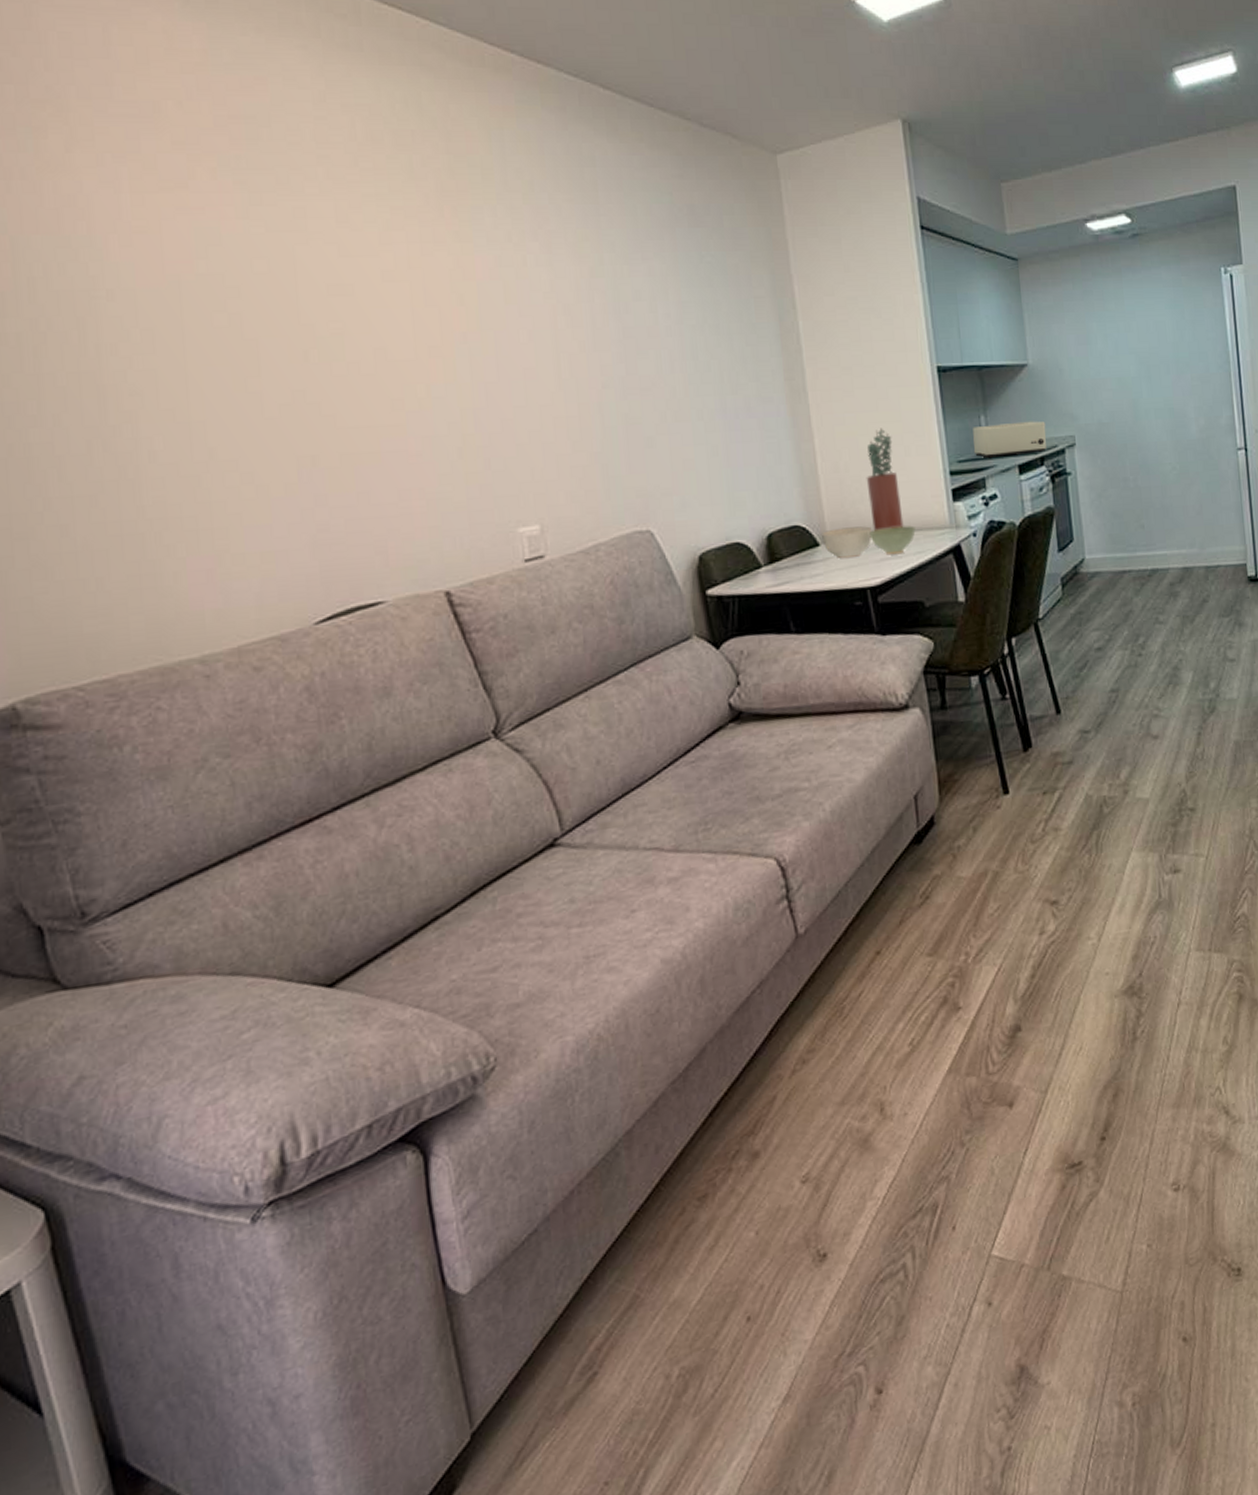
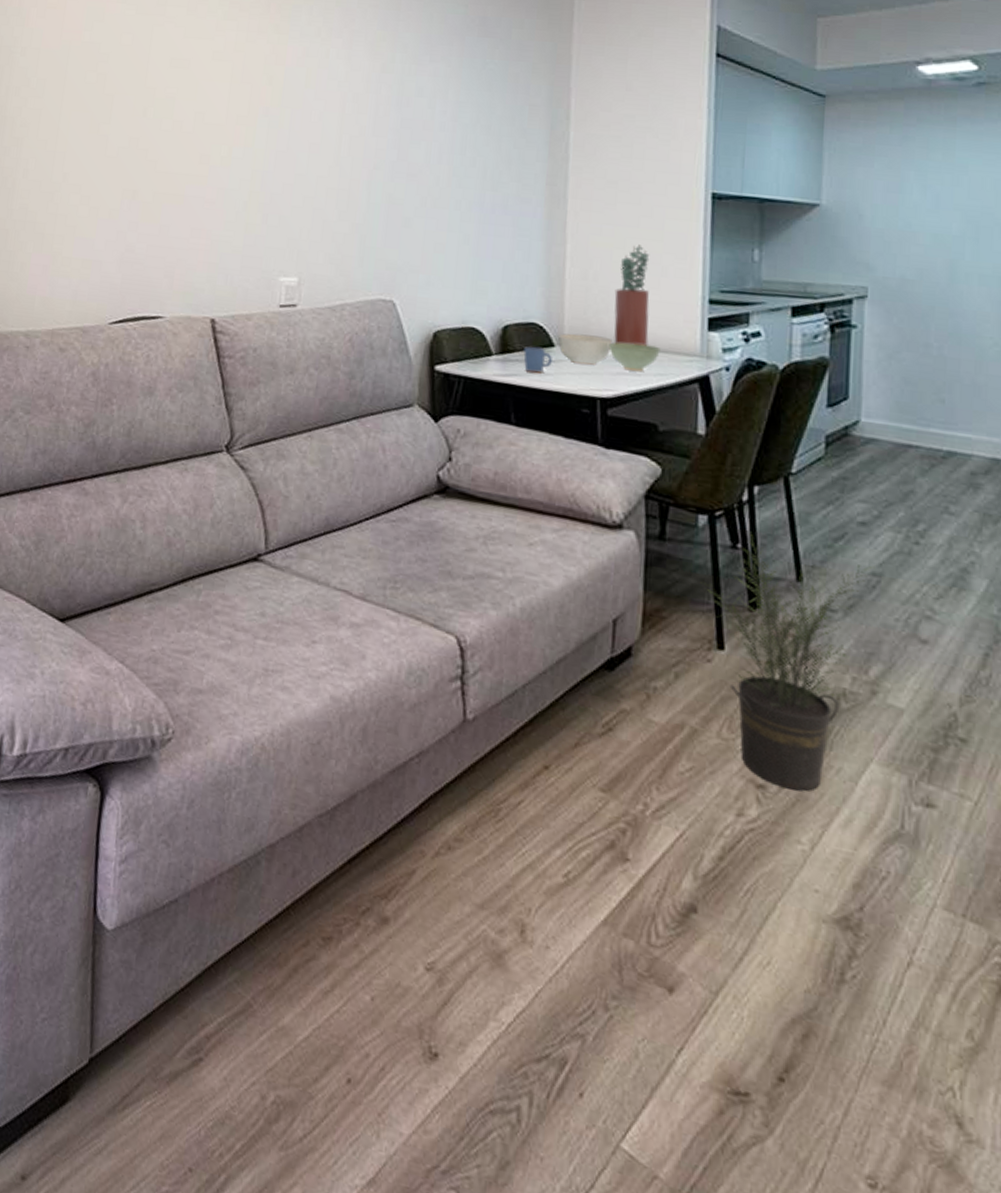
mug: none [791,548,820,577] -> present [523,346,552,373]
toaster: present [973,421,1047,458] -> none [740,259,833,299]
potted plant: none [980,682,1113,897] -> present [699,532,875,791]

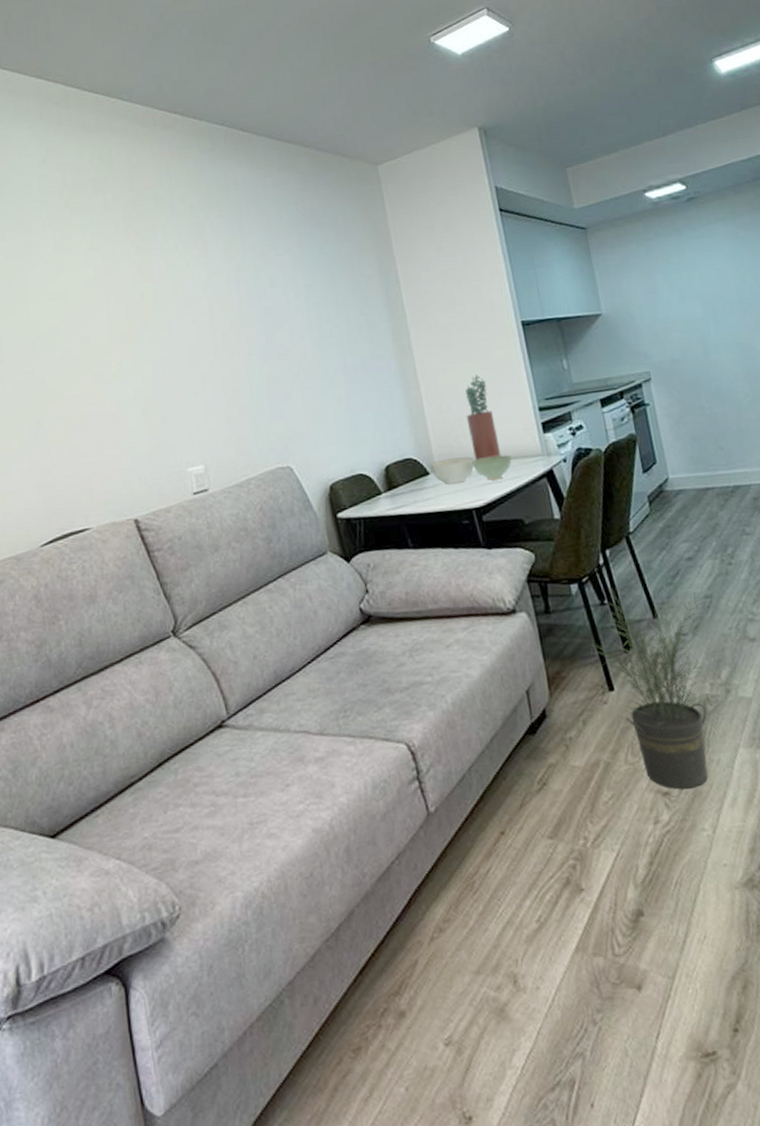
mug: present [523,346,552,373] -> none [406,477,431,501]

